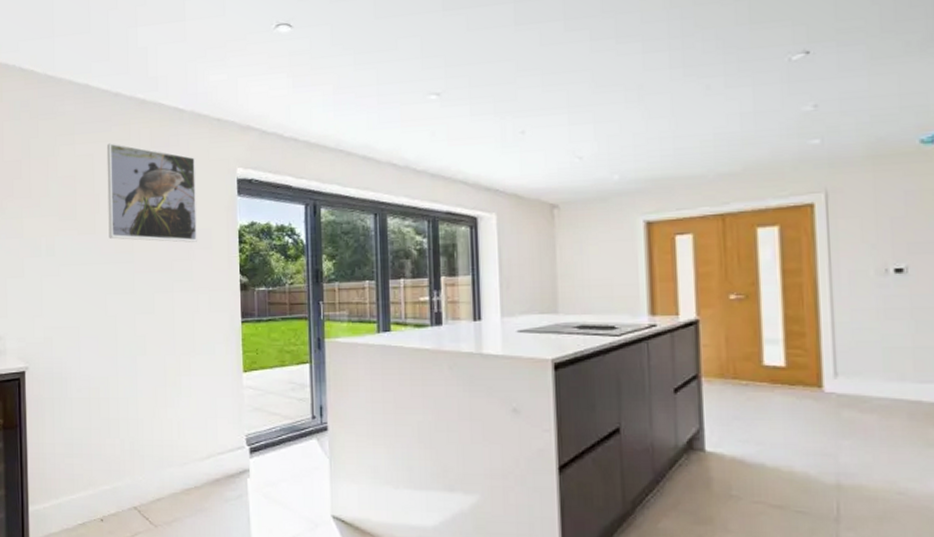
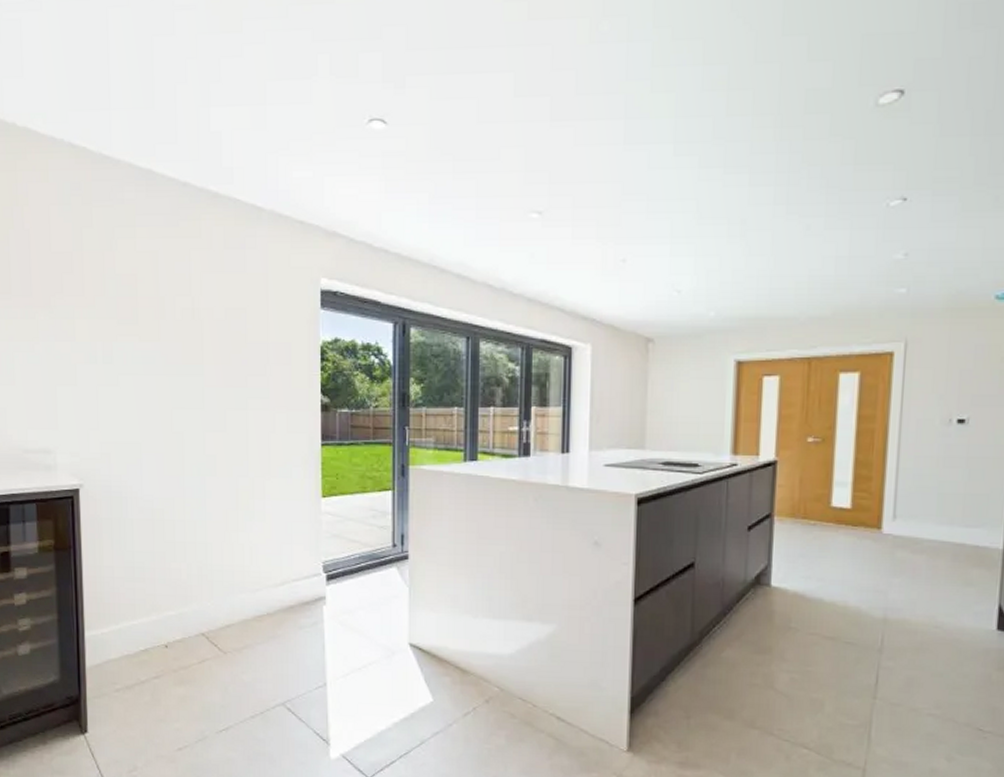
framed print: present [106,143,198,243] -> none [173,240,276,357]

